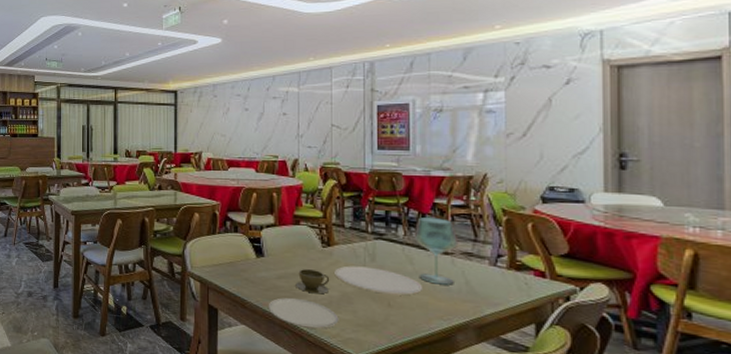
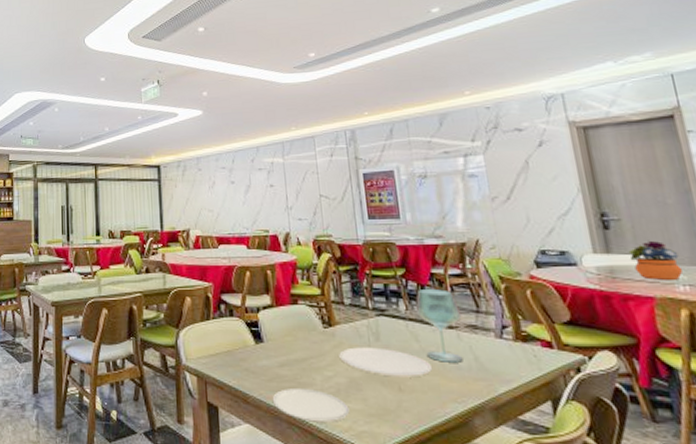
teacup: present [296,269,330,295] -> none [299,354,336,382]
flower arrangement: none [642,182,695,221] -> present [628,240,682,280]

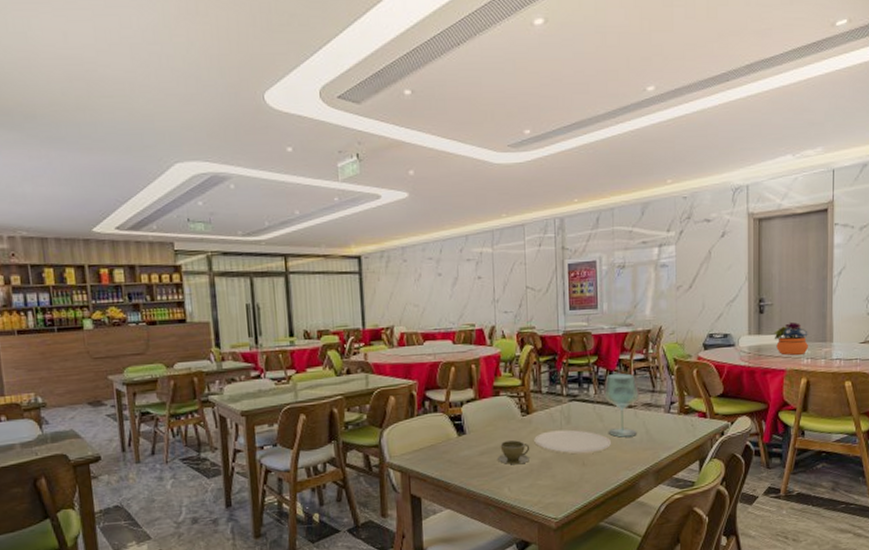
plate: present [272,389,350,423] -> none [472,472,540,501]
teacup: none [299,354,336,382] -> present [498,440,530,465]

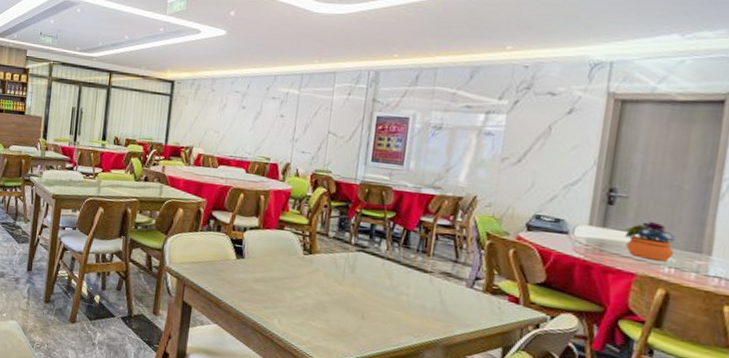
teacup: present [498,440,530,465] -> none [272,274,308,301]
plate: present [534,429,612,454] -> none [312,275,399,310]
wine glass: present [603,373,640,438] -> none [395,233,440,303]

